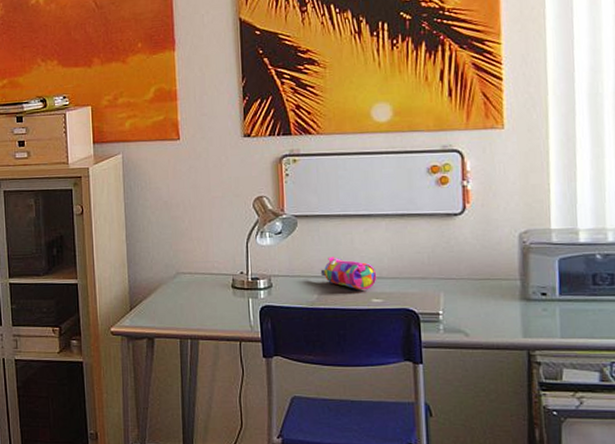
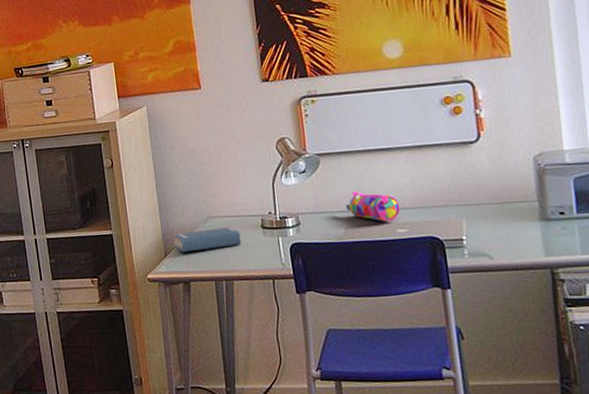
hardback book: none [140,284,210,308] -> present [173,227,241,253]

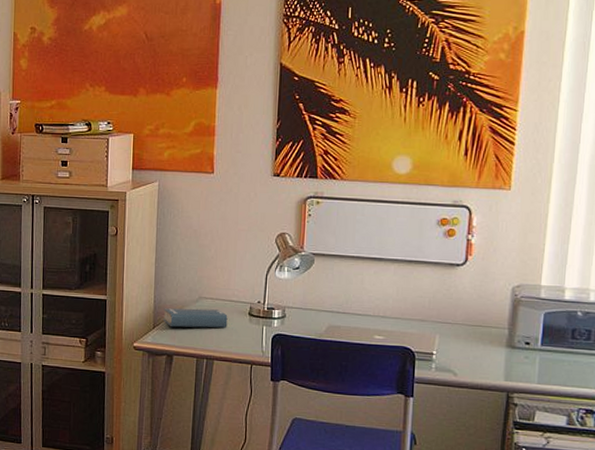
pencil case: present [345,191,401,222] -> none [331,294,381,327]

